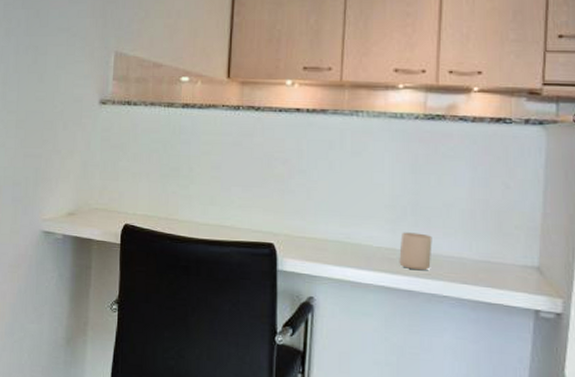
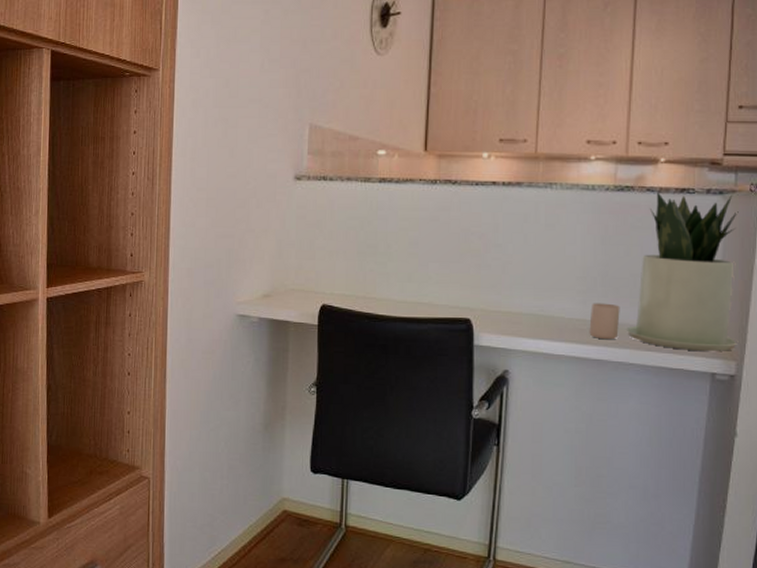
planter: none [438,121,565,288] -> present [625,192,739,352]

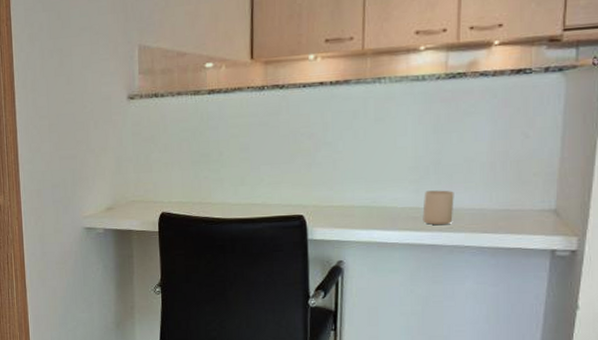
planter: present [625,192,739,352] -> none [460,70,580,230]

